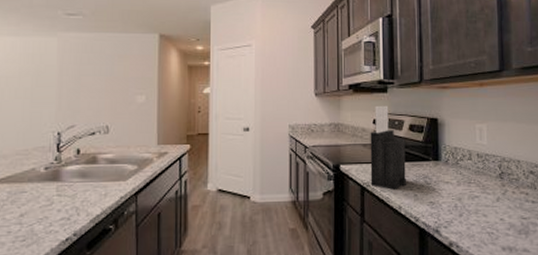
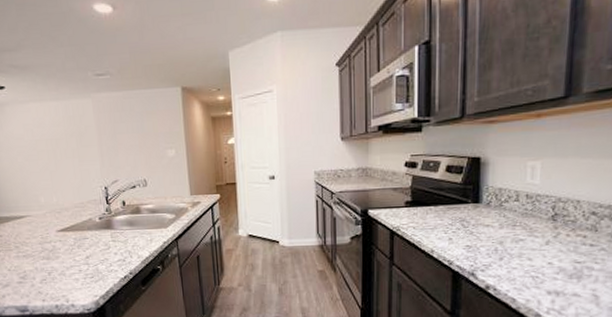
knife block: present [370,105,406,190] -> none [401,146,441,234]

